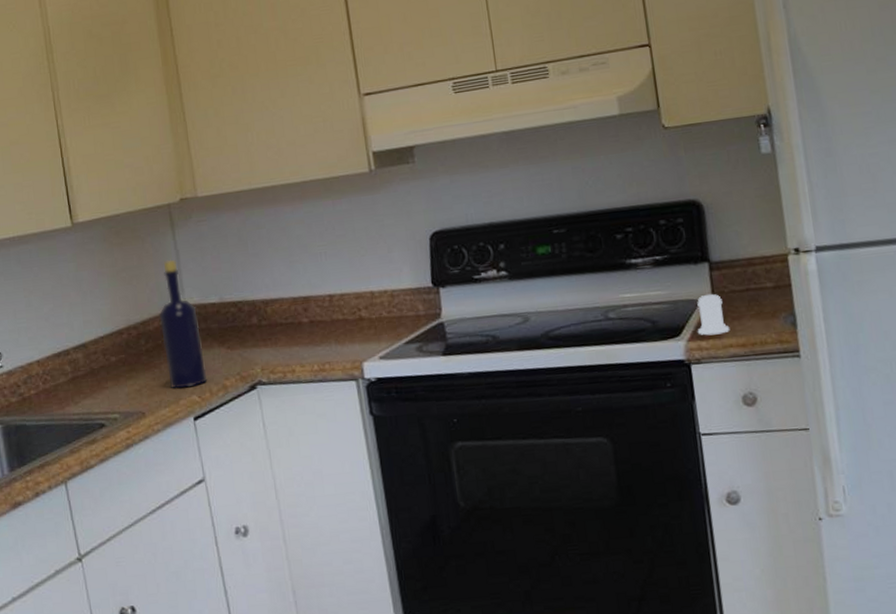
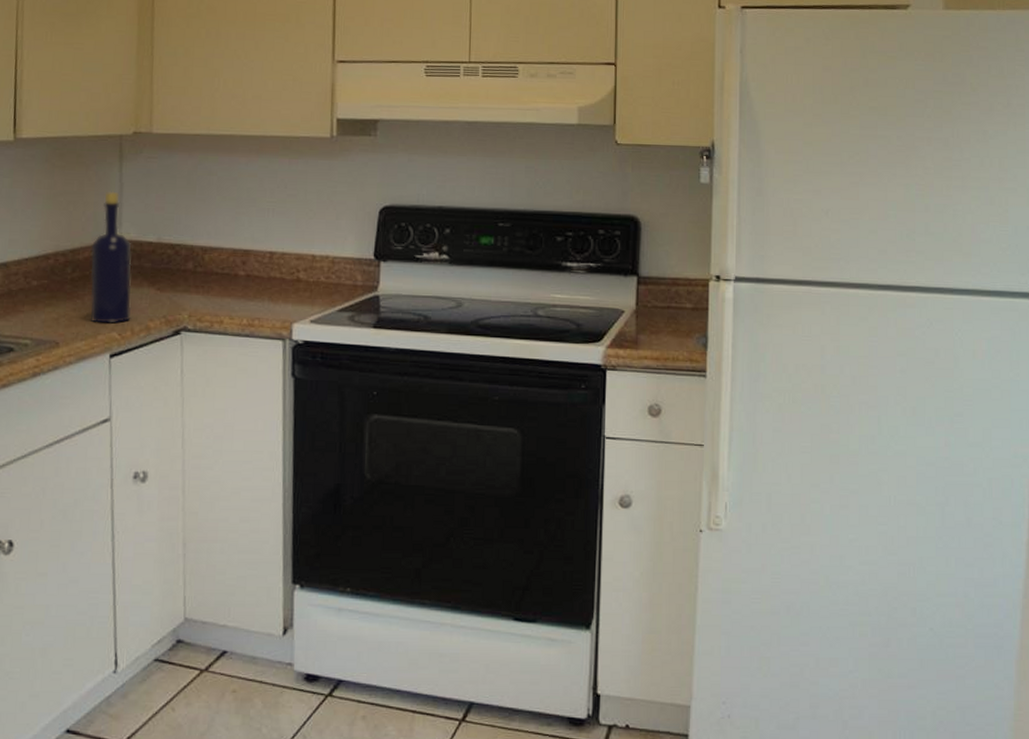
salt shaker: present [697,293,730,336] -> none [617,306,647,345]

